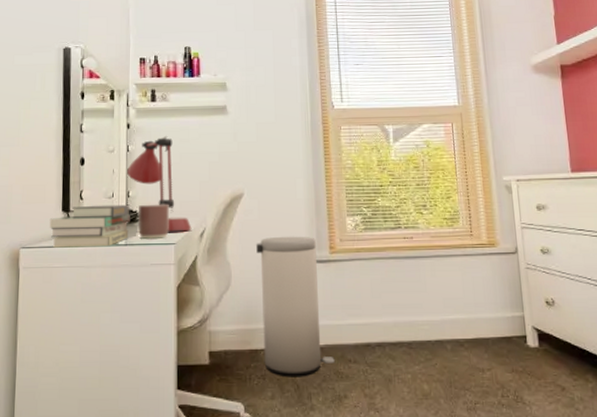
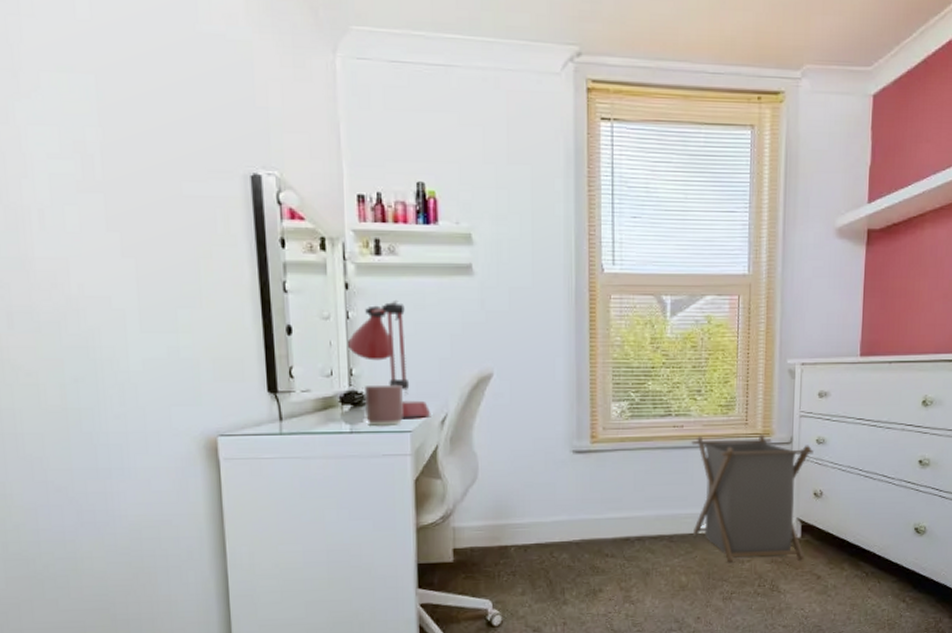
books: present [49,204,130,248] -> none [252,385,355,436]
pedal bin: present [256,236,335,377] -> none [507,423,591,573]
laundry basket: none [421,245,545,371] -> present [691,435,814,563]

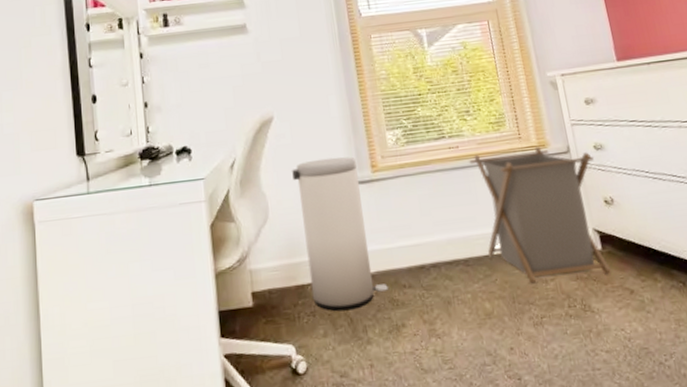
desk lamp: present [348,299,431,419] -> none [144,62,221,168]
mug: present [365,384,403,427] -> none [160,136,196,177]
pedal bin: none [507,423,591,573] -> present [292,157,388,311]

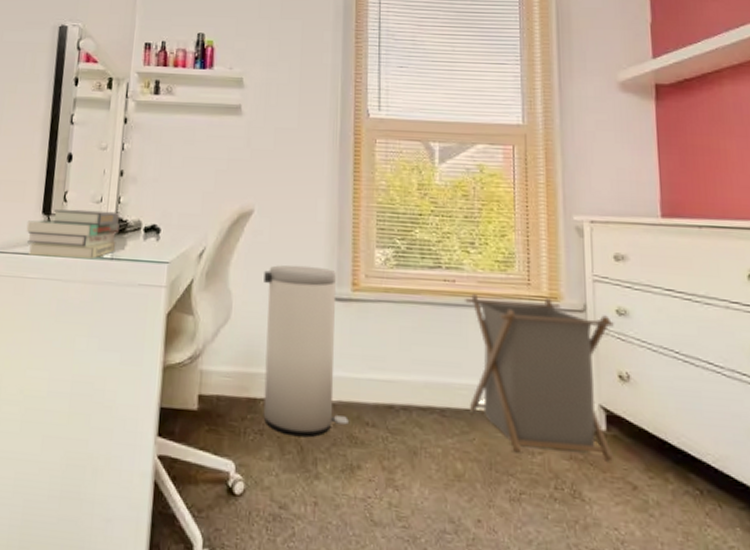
books: none [63,141,153,197] -> present [26,209,120,260]

